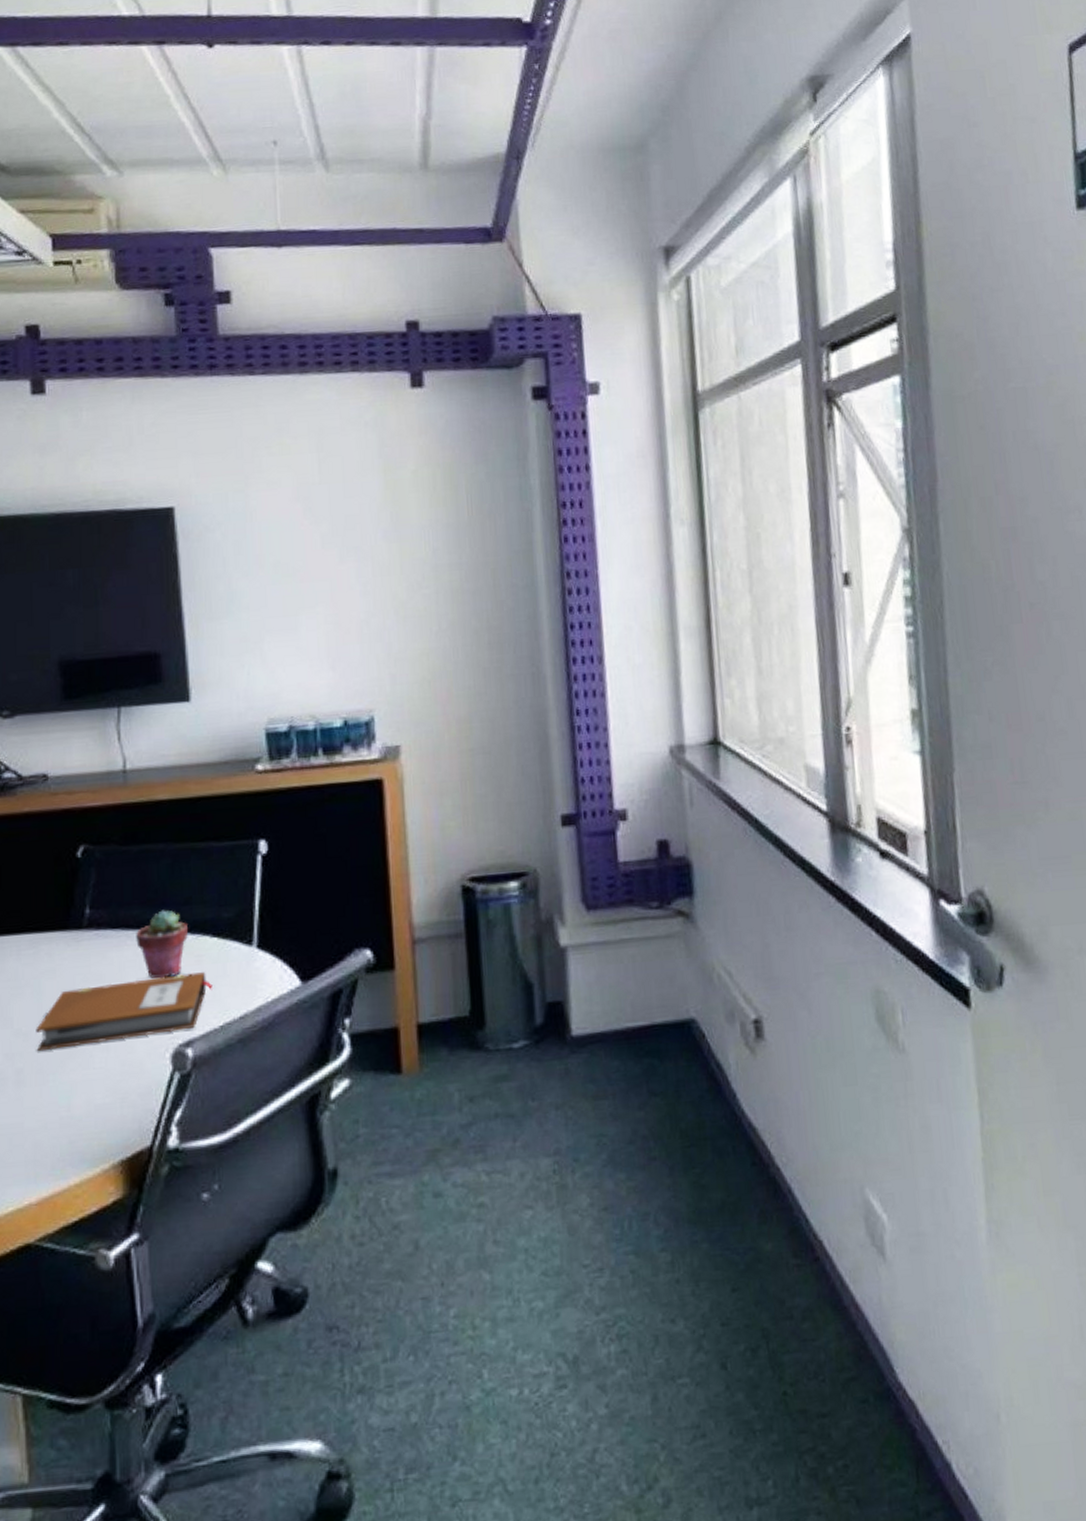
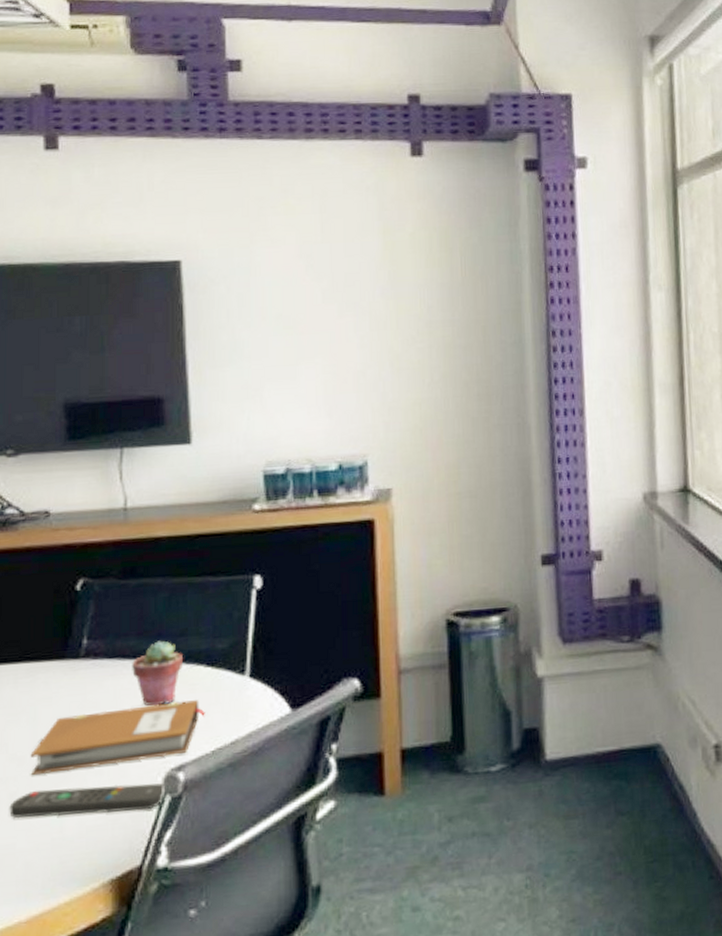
remote control: none [16,1060,173,1097] -> present [9,783,165,819]

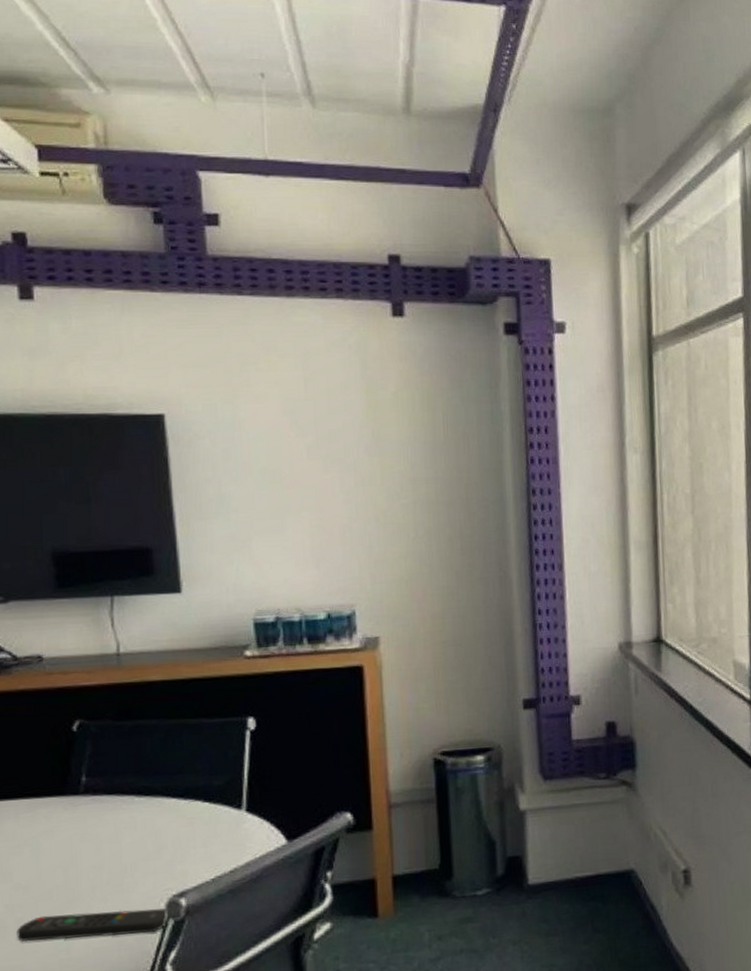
notebook: present [30,700,205,776] -> none [35,832,204,903]
potted succulent: present [132,641,182,707] -> none [131,778,181,839]

